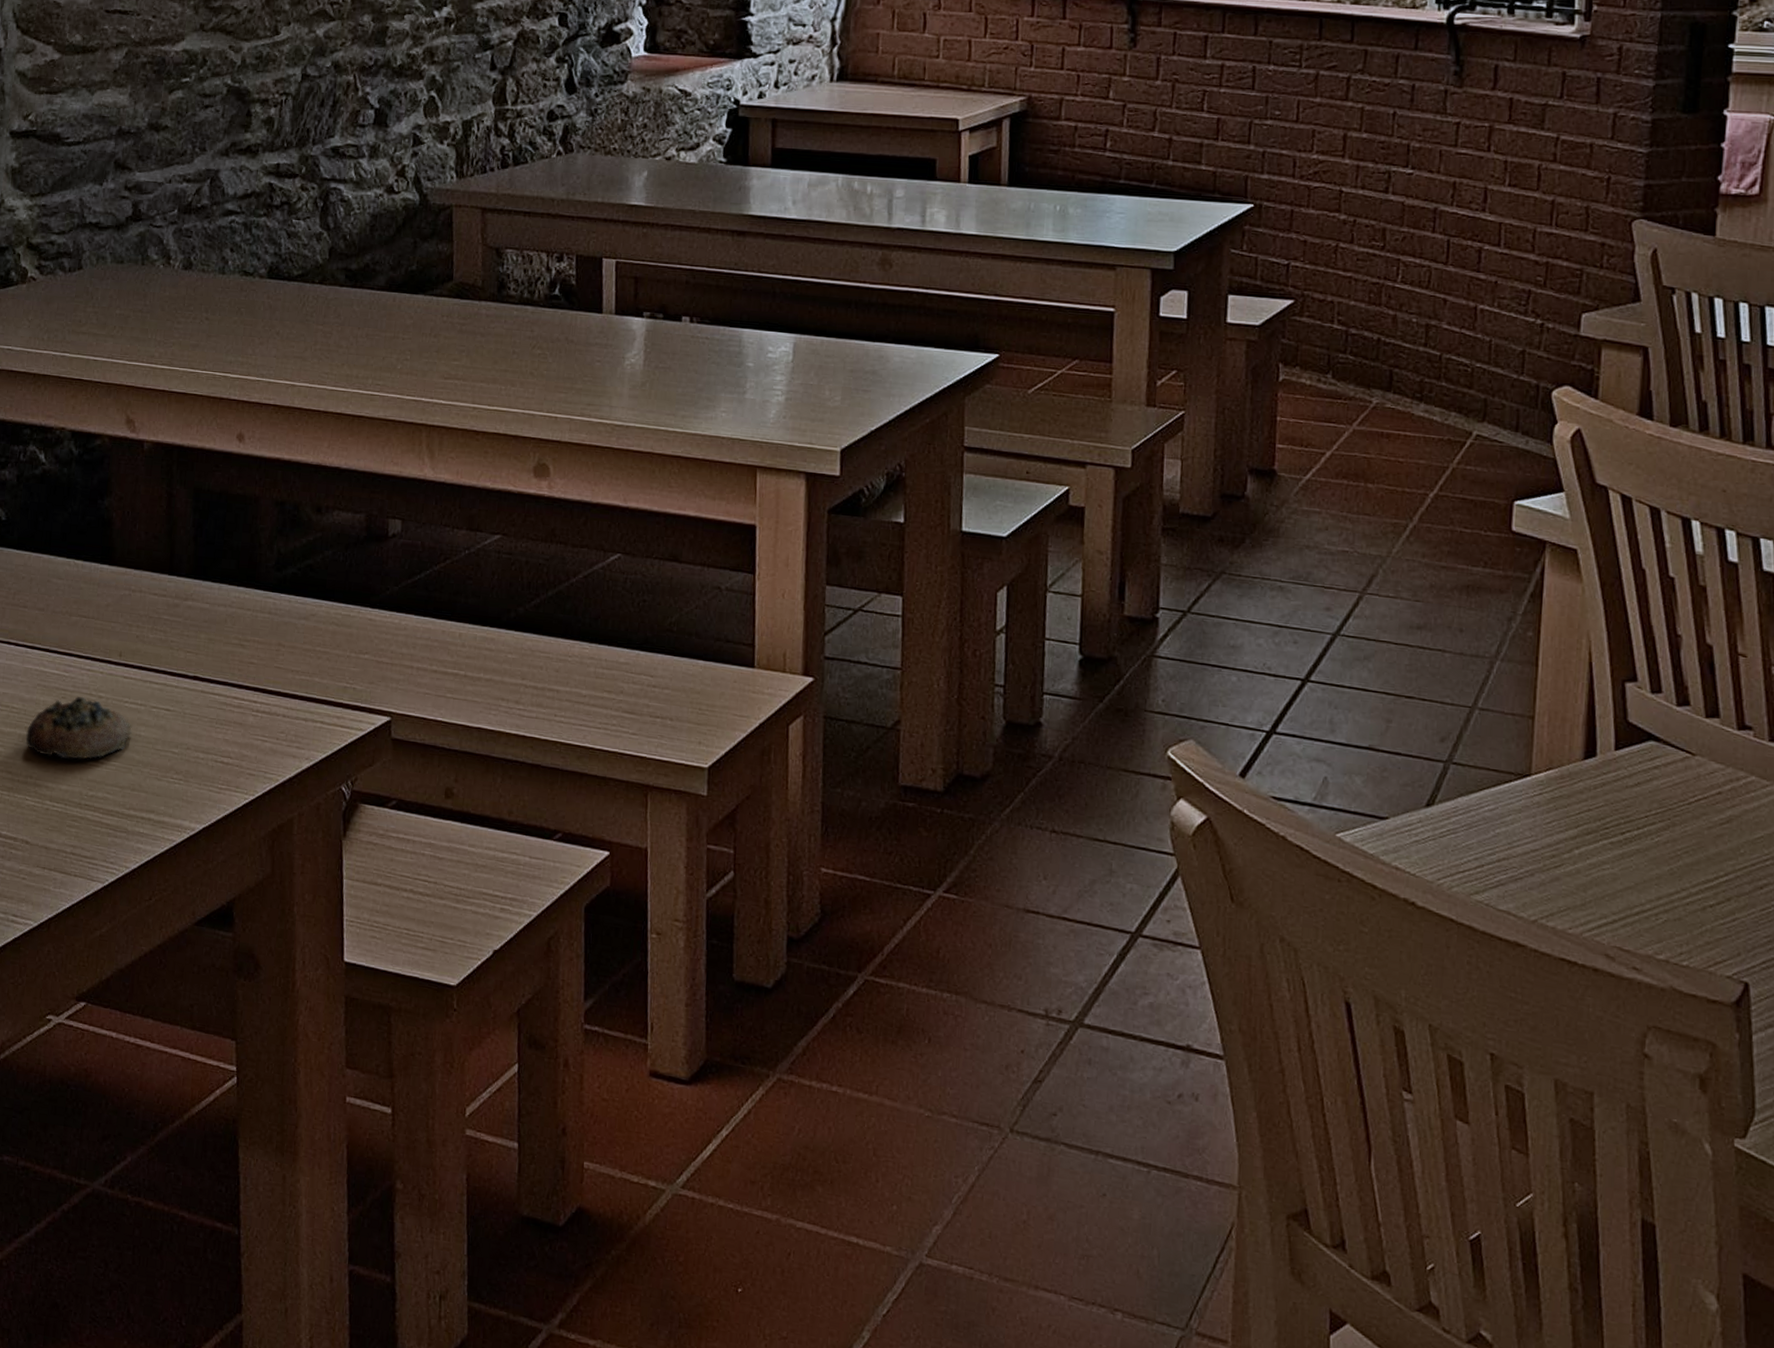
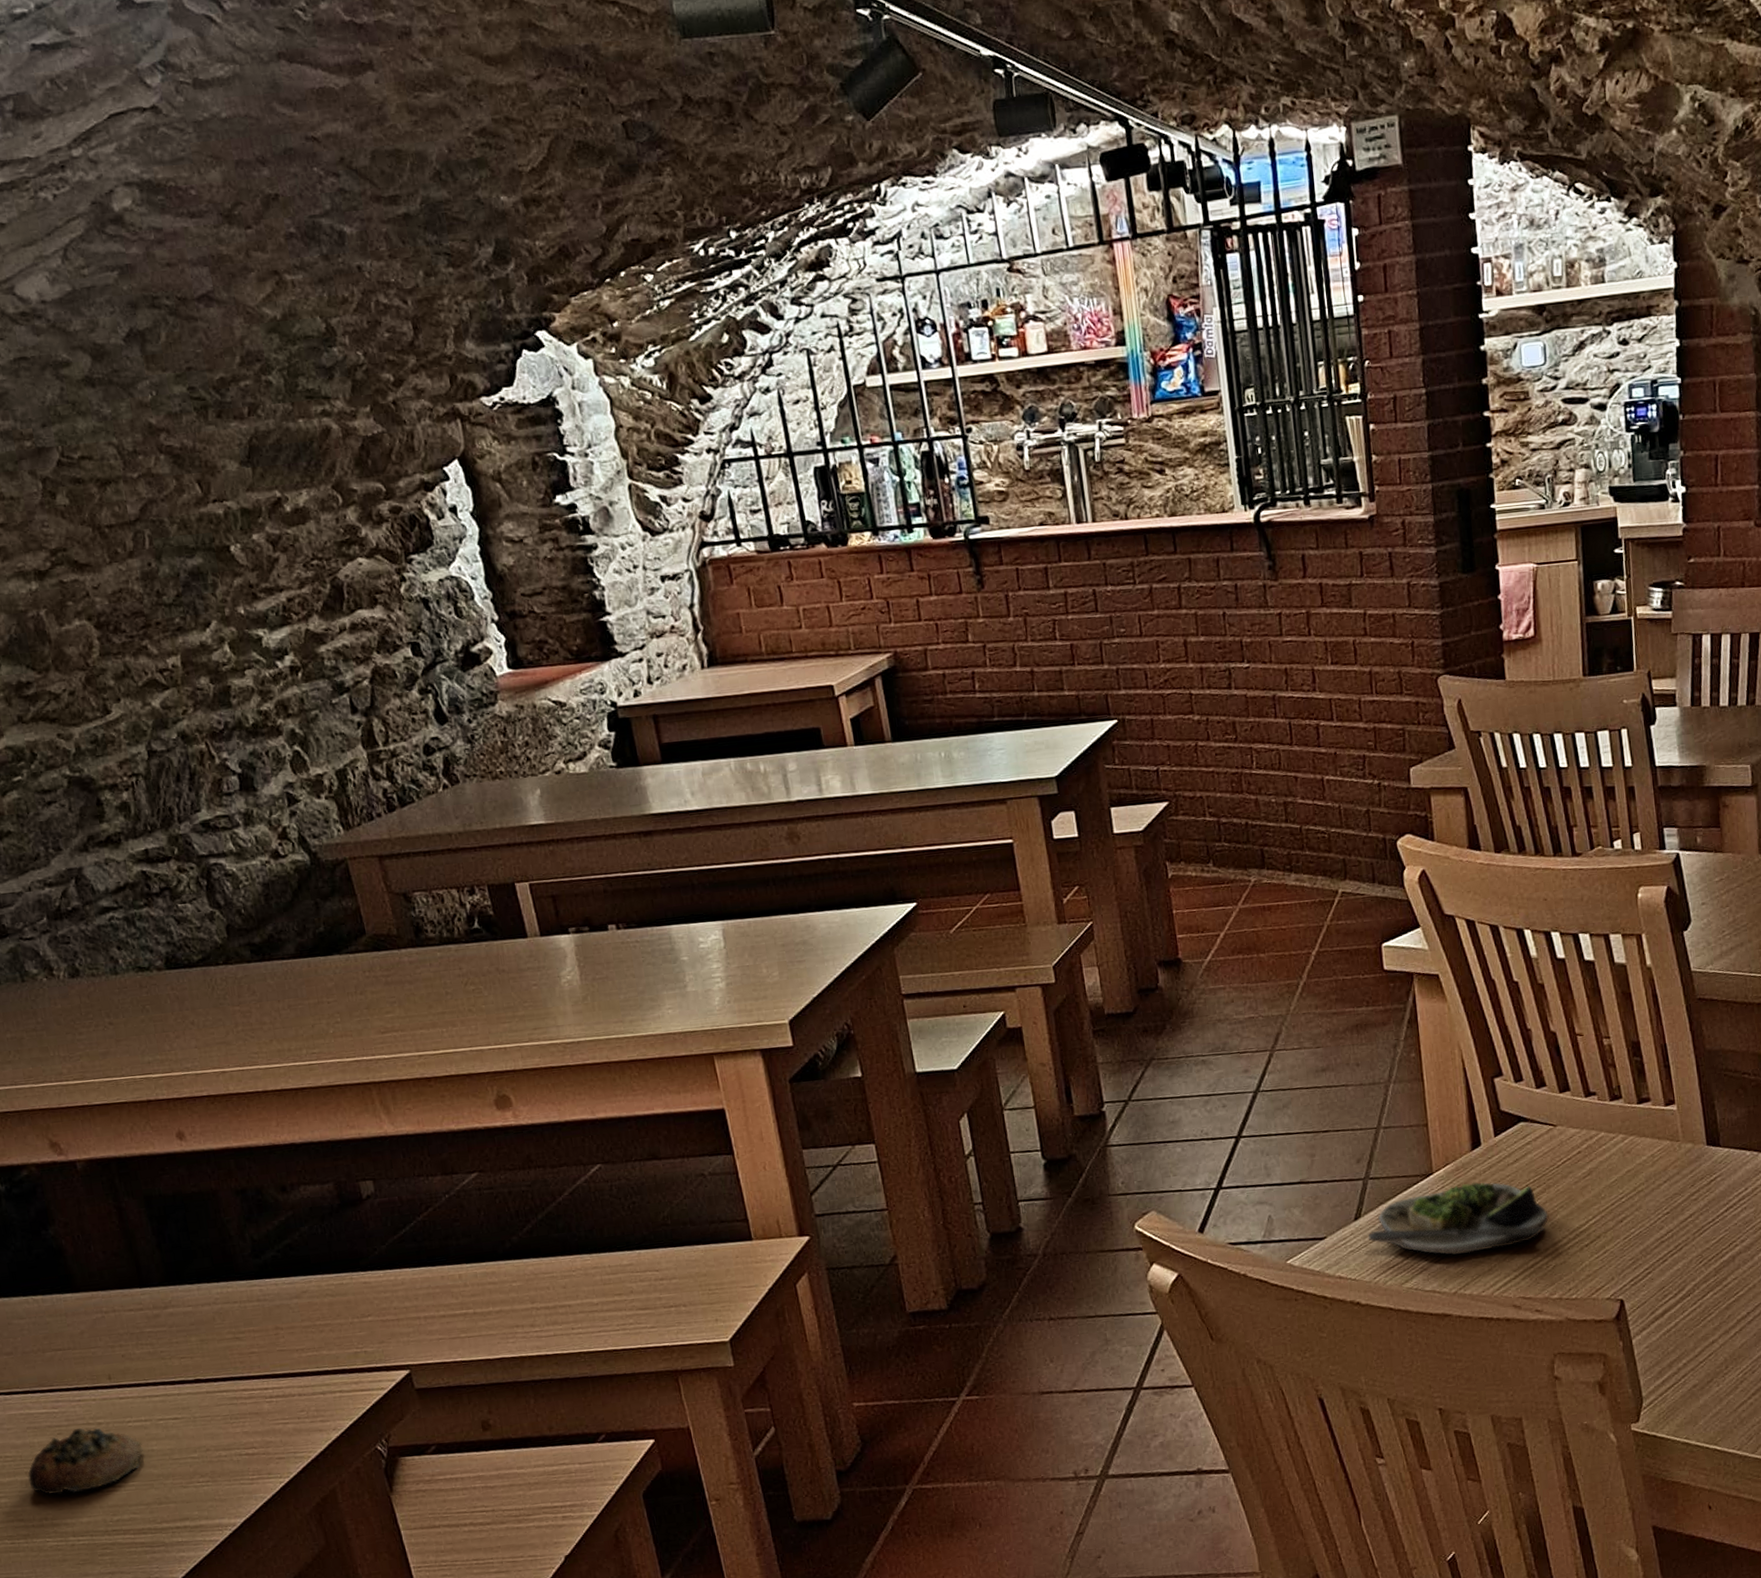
salad plate: none [1438,795,1668,884] -> present [1368,1182,1549,1255]

